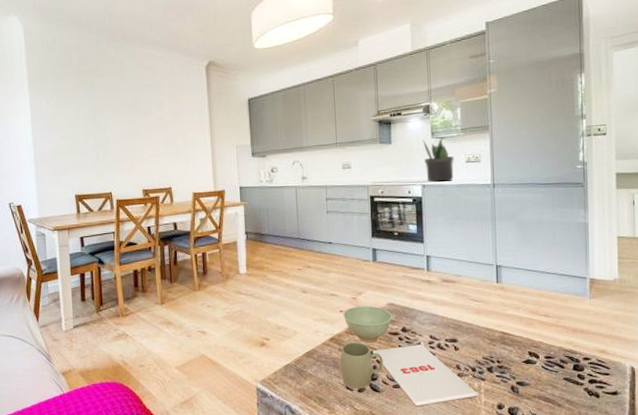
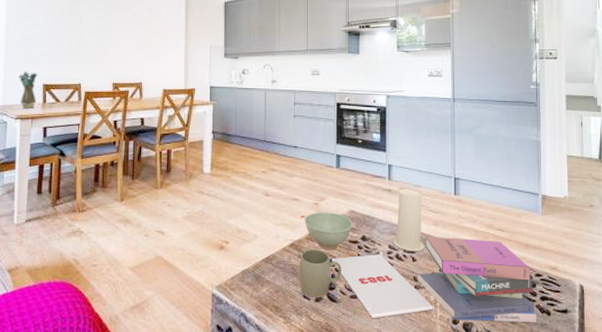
vase: none [51,183,71,220] -> present [19,71,38,108]
planter: present [423,138,454,183] -> none [389,52,418,94]
candle: none [434,278,467,341] -> present [393,188,425,252]
books: none [461,324,585,406] -> present [418,236,537,323]

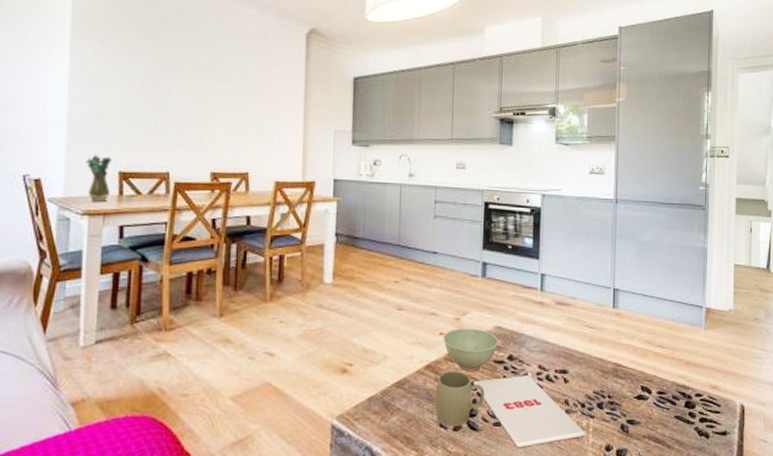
candle: present [393,188,425,252] -> none [543,301,578,372]
books: present [418,236,537,323] -> none [570,354,695,447]

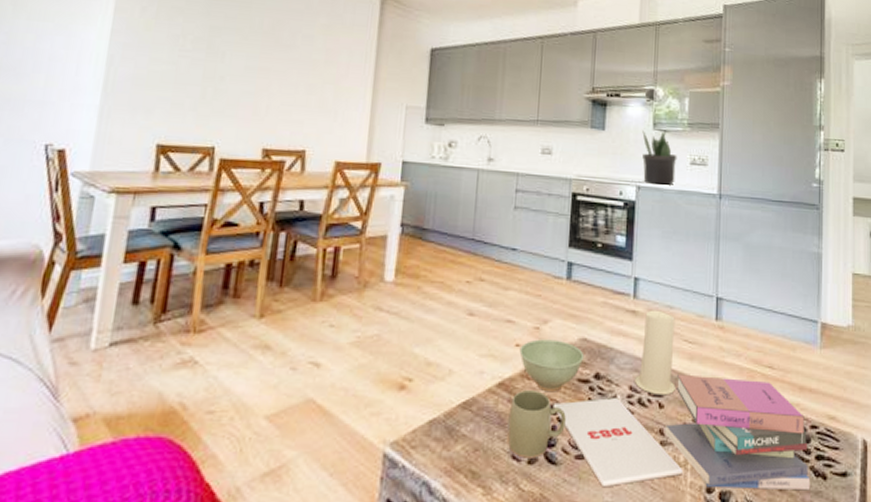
vase: present [86,154,112,202] -> none [118,123,151,178]
candle: none [543,301,578,372] -> present [635,310,676,396]
planter: none [546,145,578,193] -> present [642,131,677,186]
books: none [570,354,695,447] -> present [665,374,811,491]

